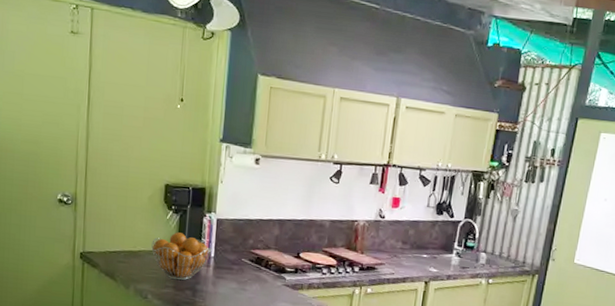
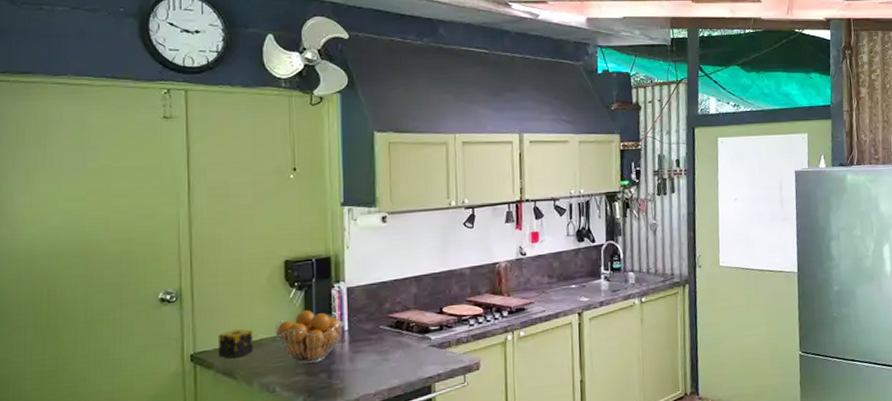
candle: none [102,237,133,263] -> present [217,328,253,359]

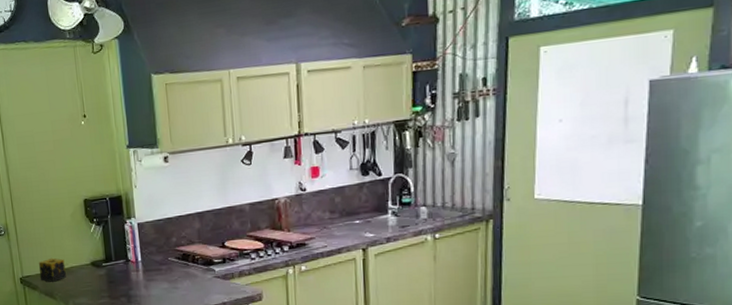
fruit basket: present [275,310,345,364] -> none [81,243,138,289]

